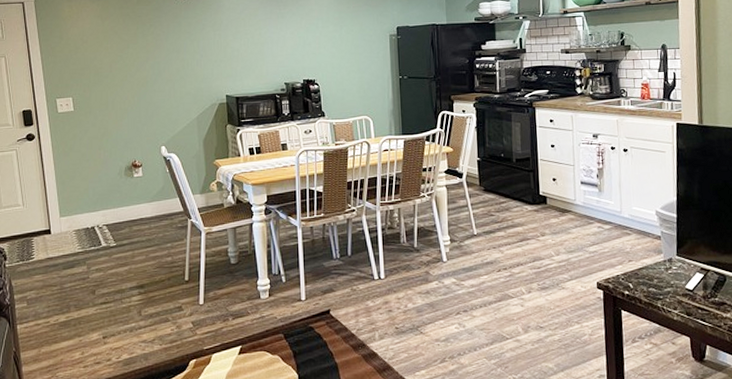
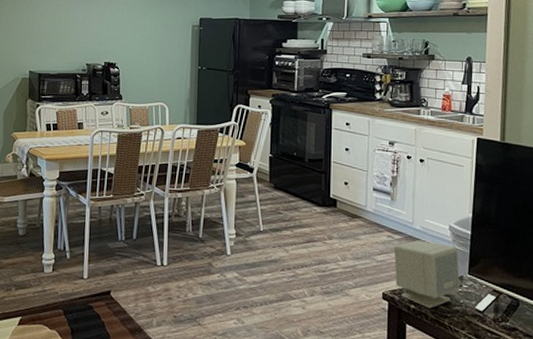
speaker: none [605,228,670,293] -> present [395,240,460,309]

